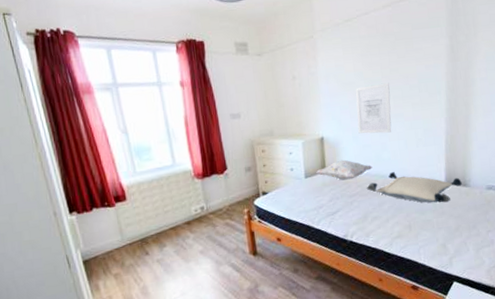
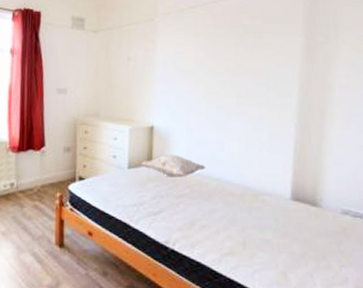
wall art: present [355,82,392,134] -> none [193,76,233,131]
pillow: present [366,171,463,203] -> none [196,175,313,222]

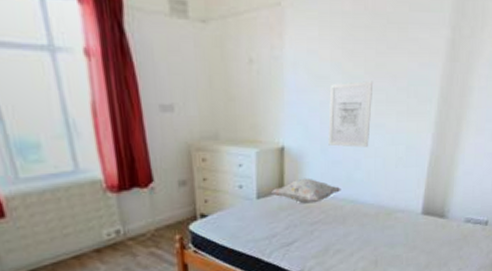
wall art: none [193,76,233,131] -> present [328,81,372,148]

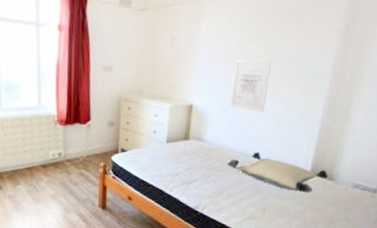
decorative pillow: present [271,178,341,204] -> none [179,131,238,152]
pillow: none [331,195,441,236] -> present [226,151,329,193]

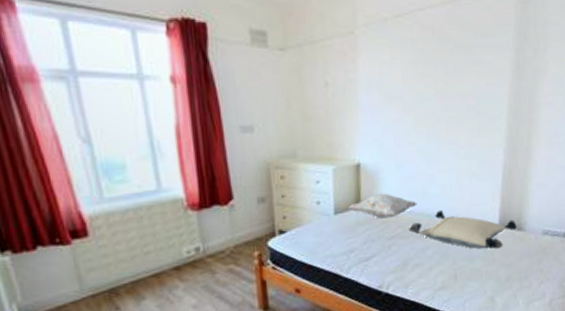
decorative pillow: none [179,131,238,152] -> present [349,193,417,219]
wall art: present [229,59,271,112] -> none [402,100,444,163]

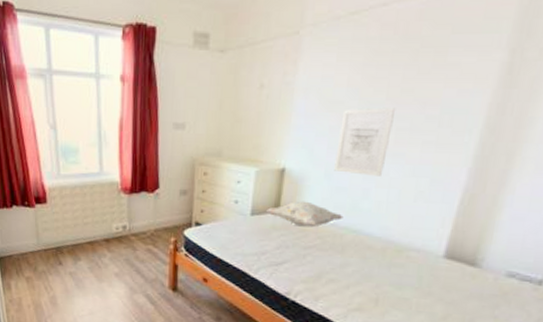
wall art: none [402,100,444,163] -> present [334,107,395,176]
pillow: present [408,209,518,249] -> none [328,227,471,282]

